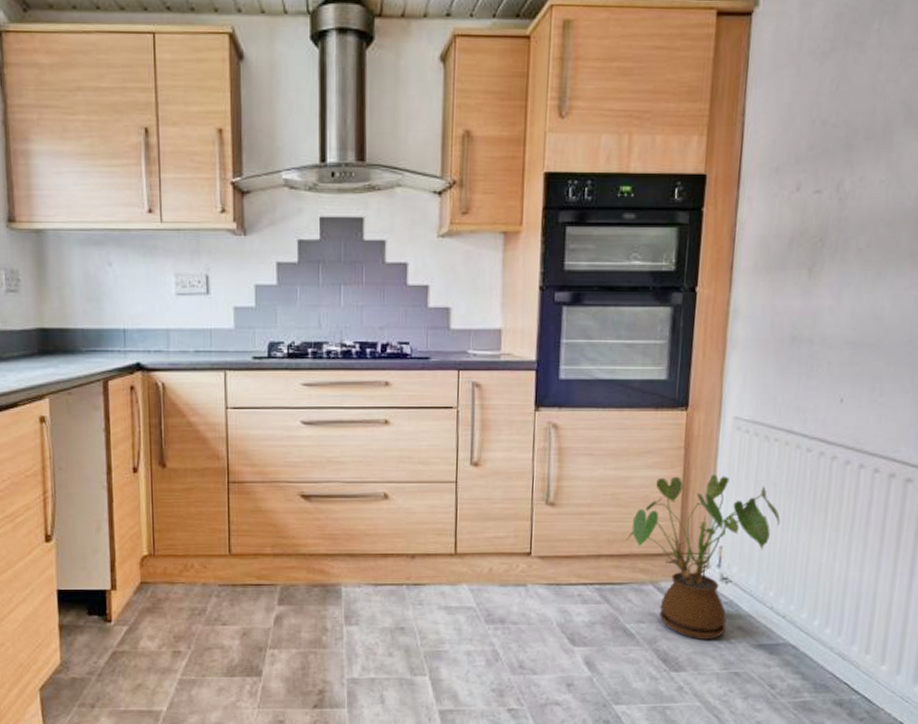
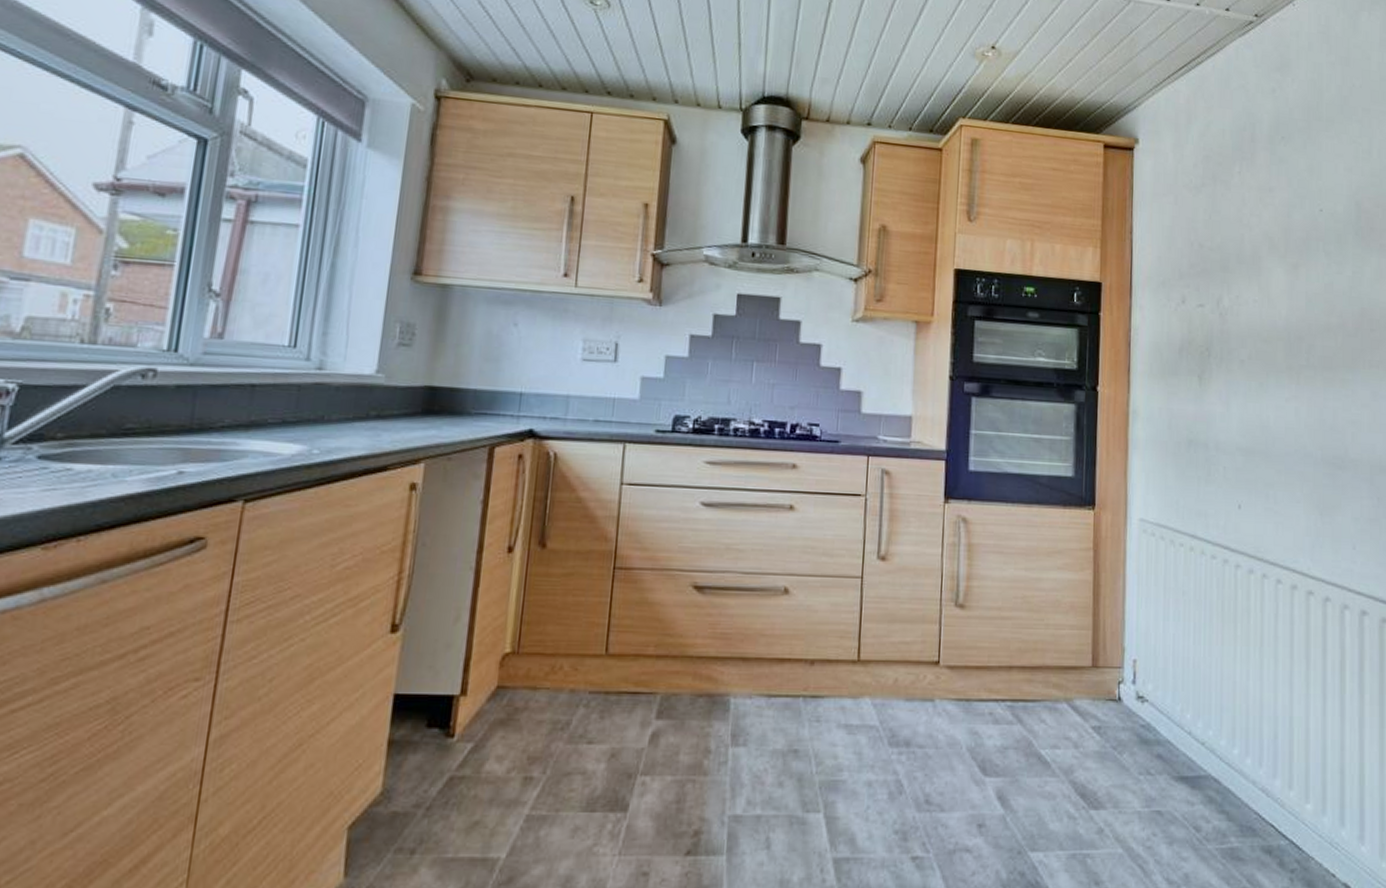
house plant: present [625,475,781,640] -> none [1038,579,1192,771]

